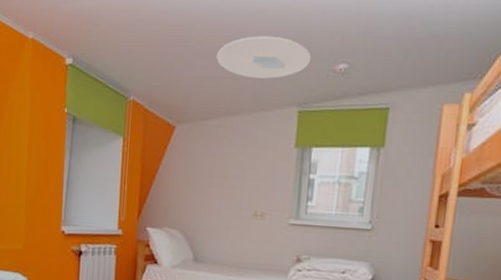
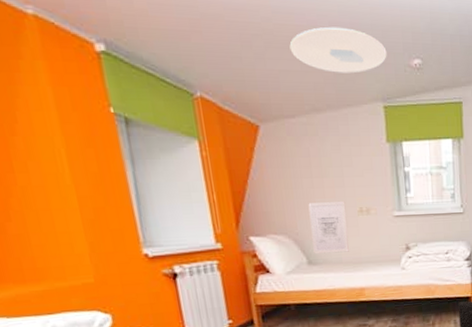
wall art: none [201,201,241,255] -> present [308,200,349,254]

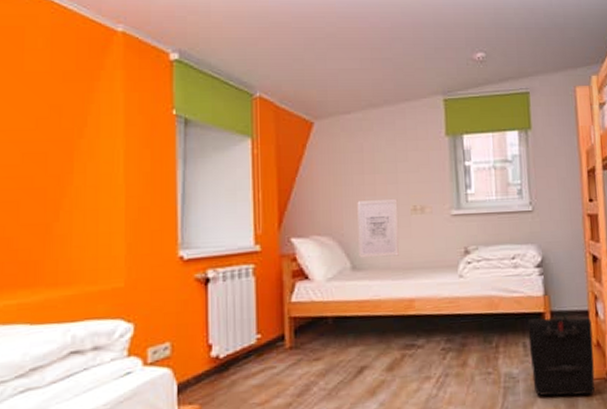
ceiling light: present [289,26,387,74] -> none [351,27,449,69]

